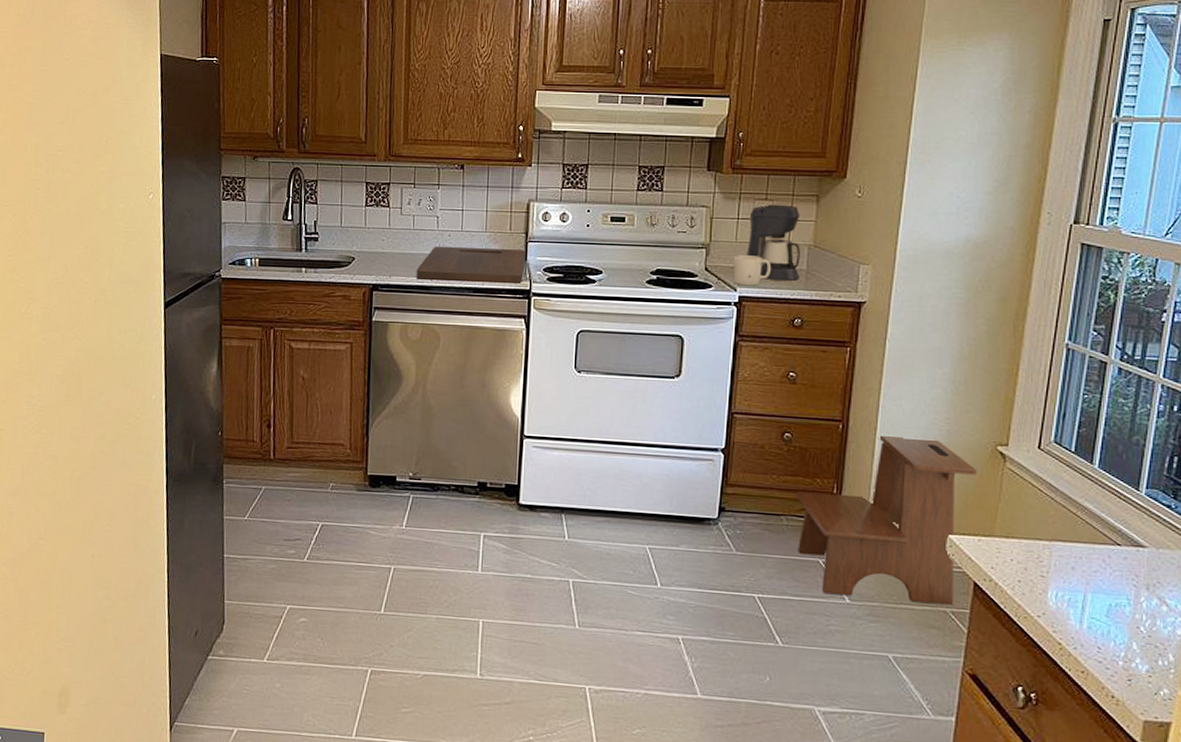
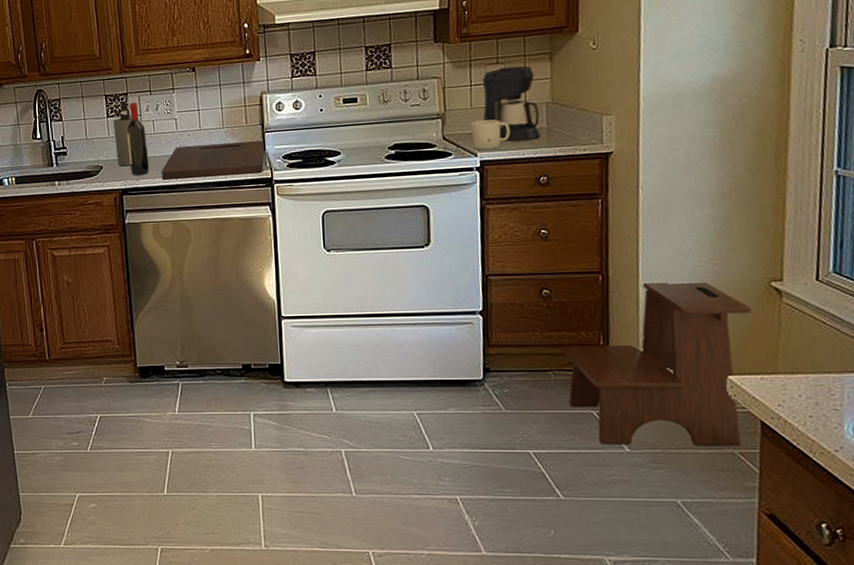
soap dispenser: none [366,191,392,261] -> present [107,101,132,167]
wine bottle: none [383,193,405,273] -> present [126,102,150,176]

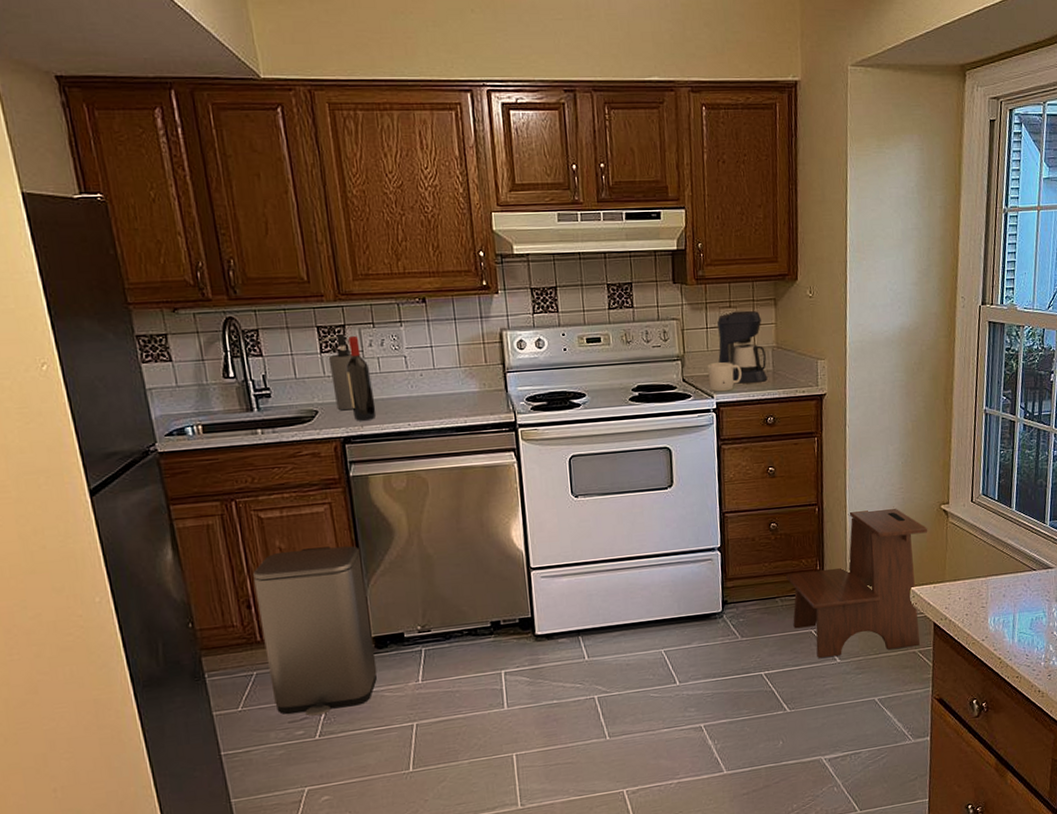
pedal bin: none [46,283,140,431] -> present [253,545,377,716]
cutting board: present [161,141,265,181] -> none [390,381,507,426]

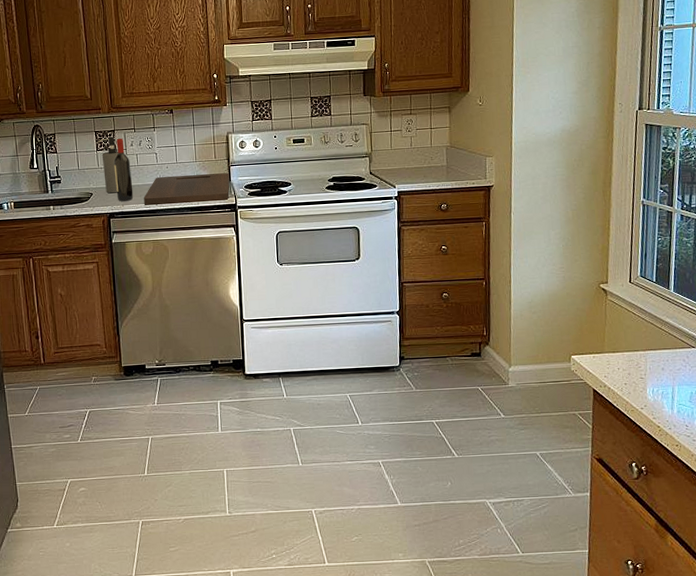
pedal bin: present [253,545,377,716] -> none [41,295,125,424]
cutting board: none [390,381,507,426] -> present [143,173,230,206]
mug: present [707,362,742,392] -> none [391,158,420,183]
coffee maker: present [716,310,768,384] -> none [399,116,442,176]
step stool: present [785,506,928,659] -> none [455,284,588,413]

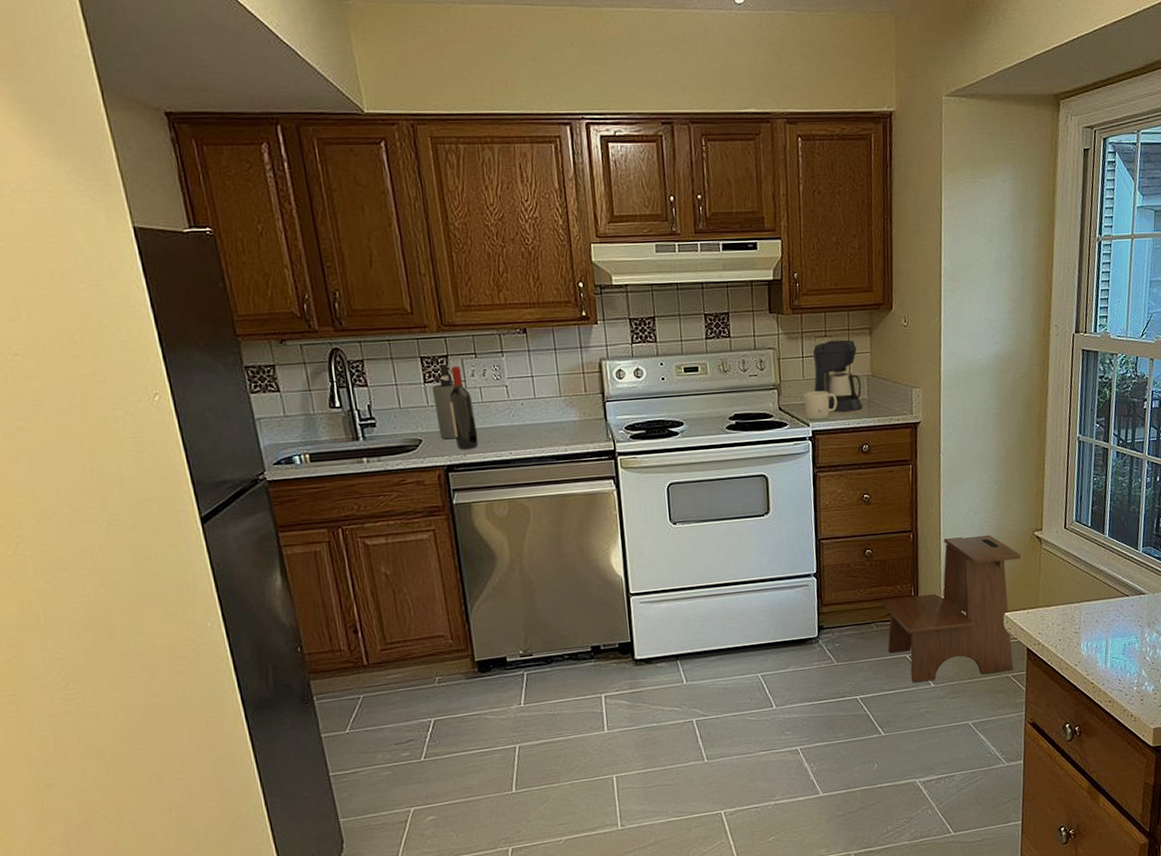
cutting board: present [143,173,230,206] -> none [492,410,606,455]
mug: none [391,158,420,183] -> present [803,390,837,421]
coffee maker: none [399,116,442,176] -> present [812,339,863,412]
step stool: none [455,284,588,413] -> present [880,533,1022,683]

